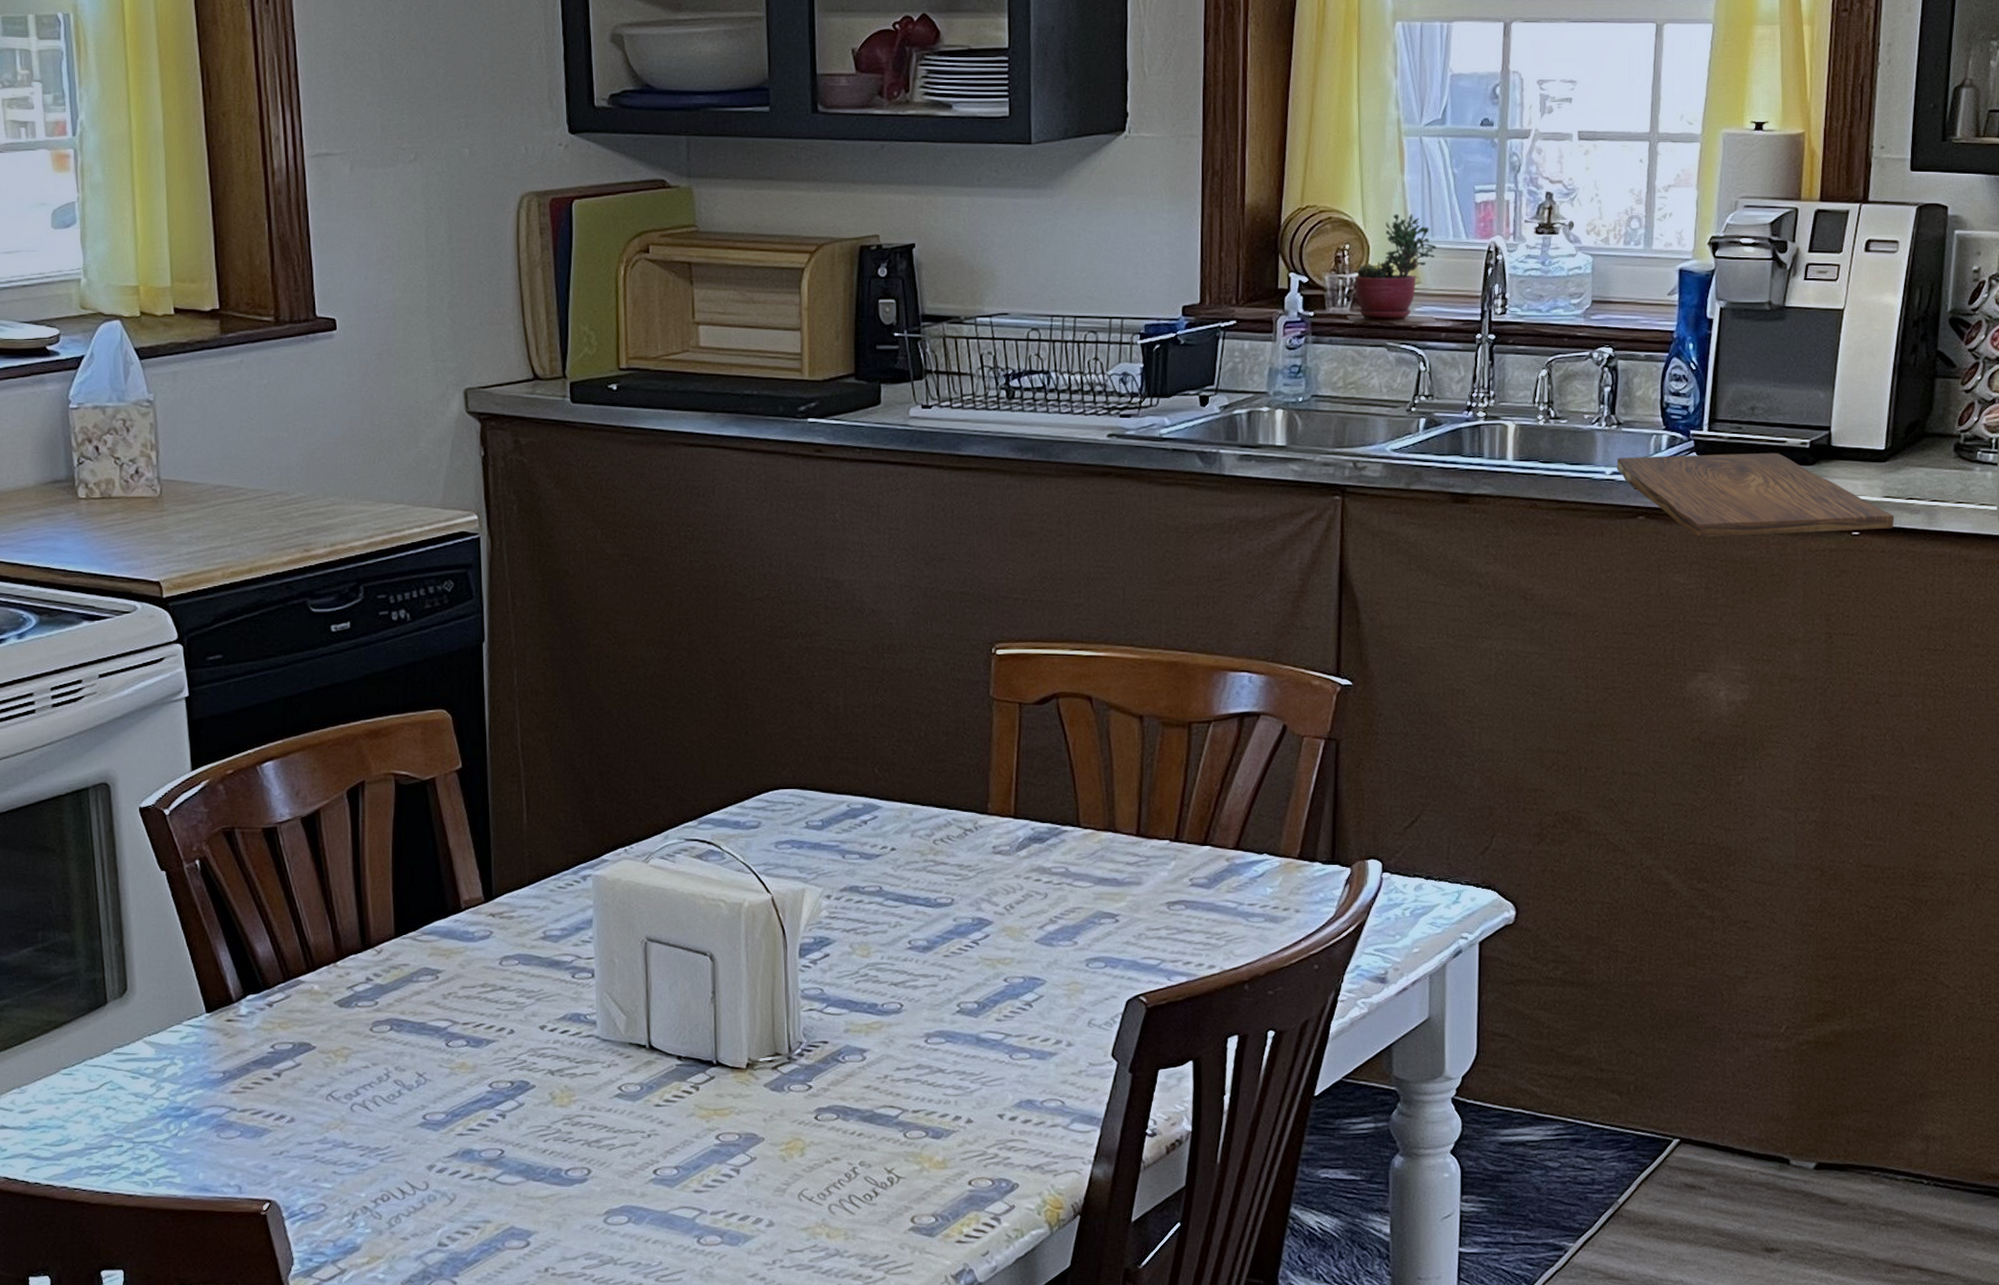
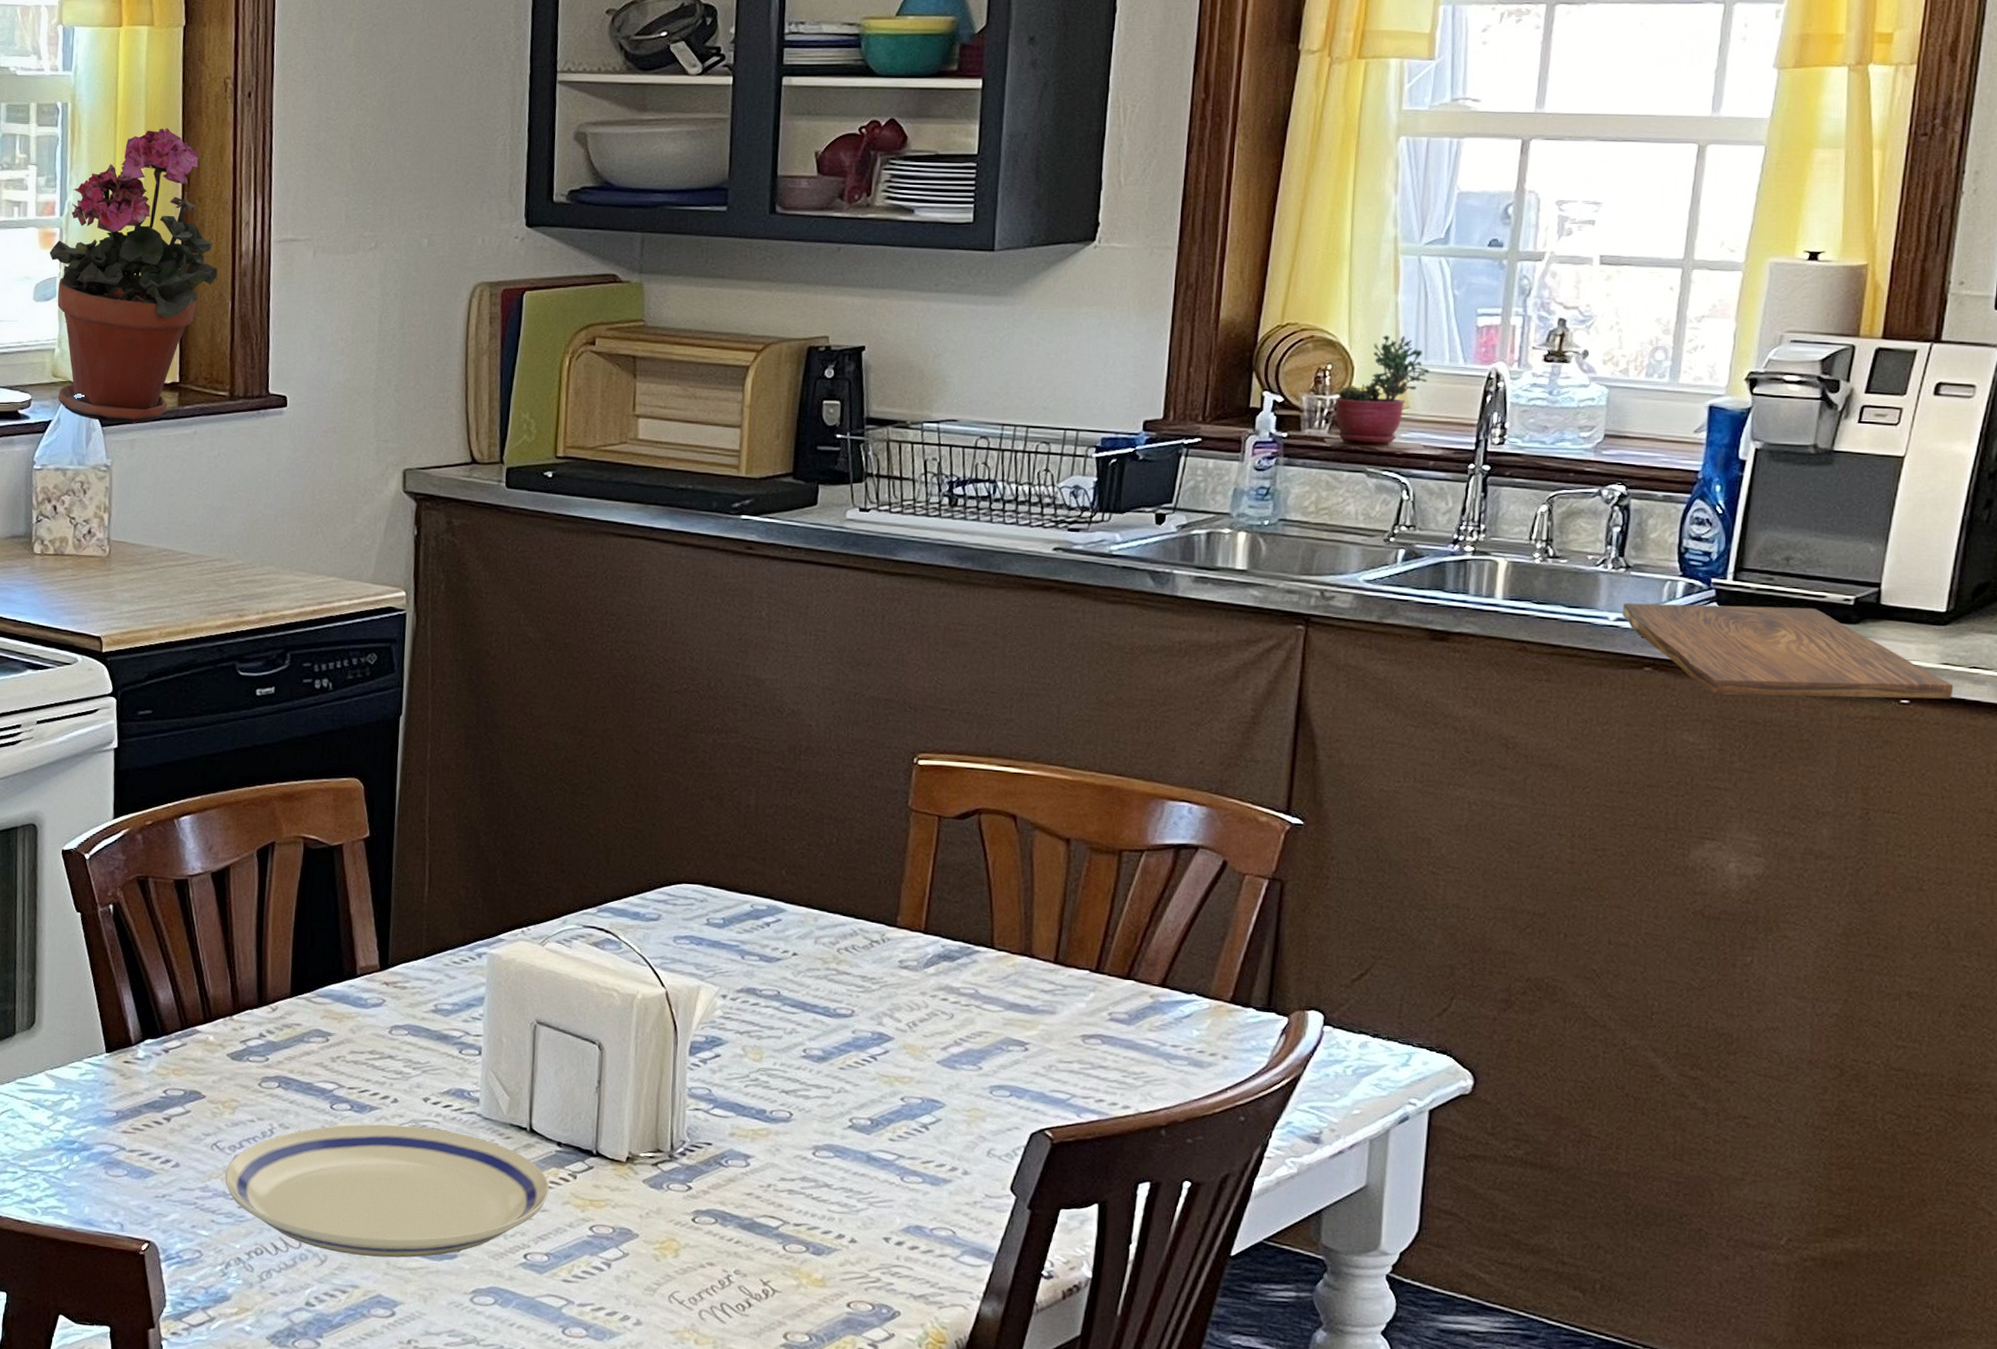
potted plant: none [65,38,250,354] -> present [49,127,217,423]
plate: none [343,1055,673,1190] -> present [225,1124,549,1258]

